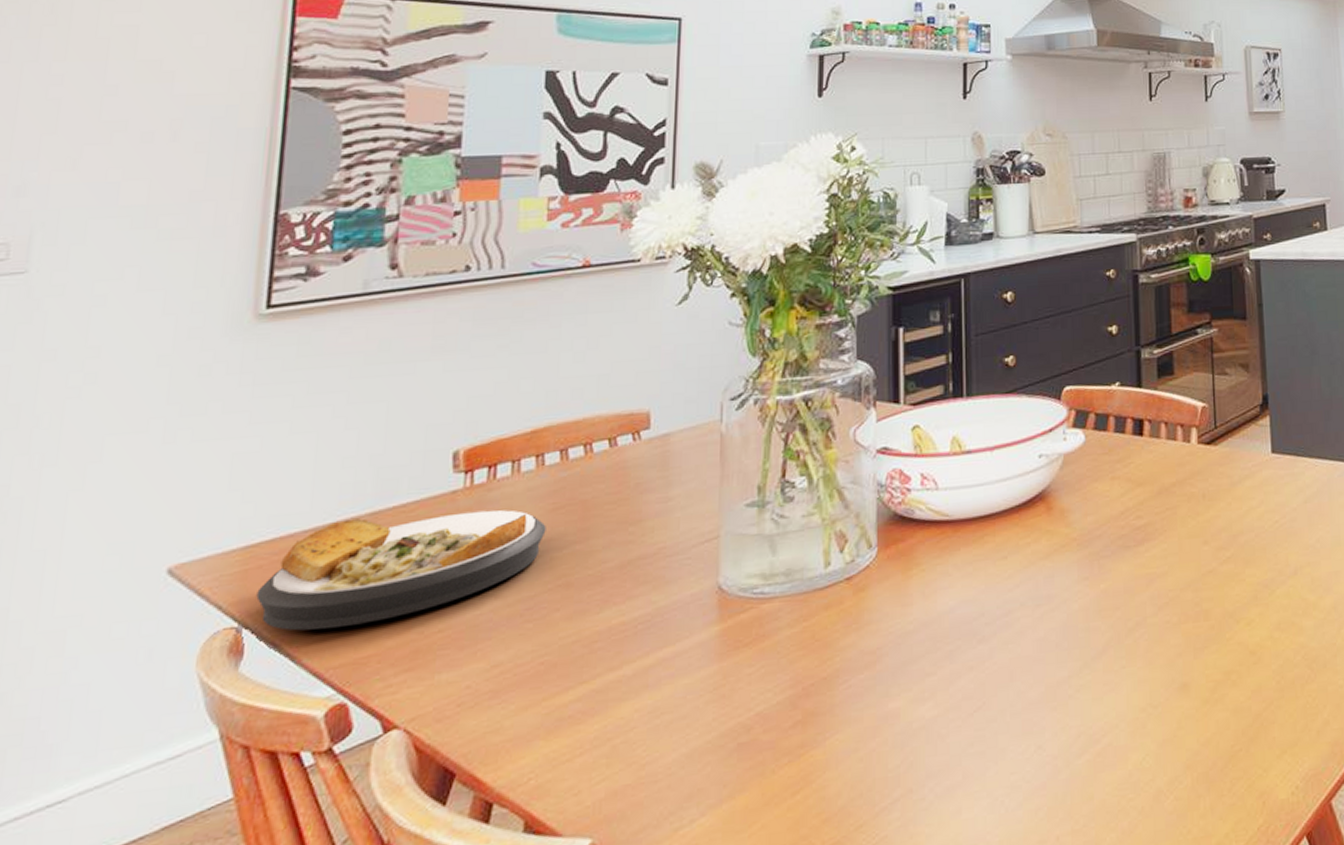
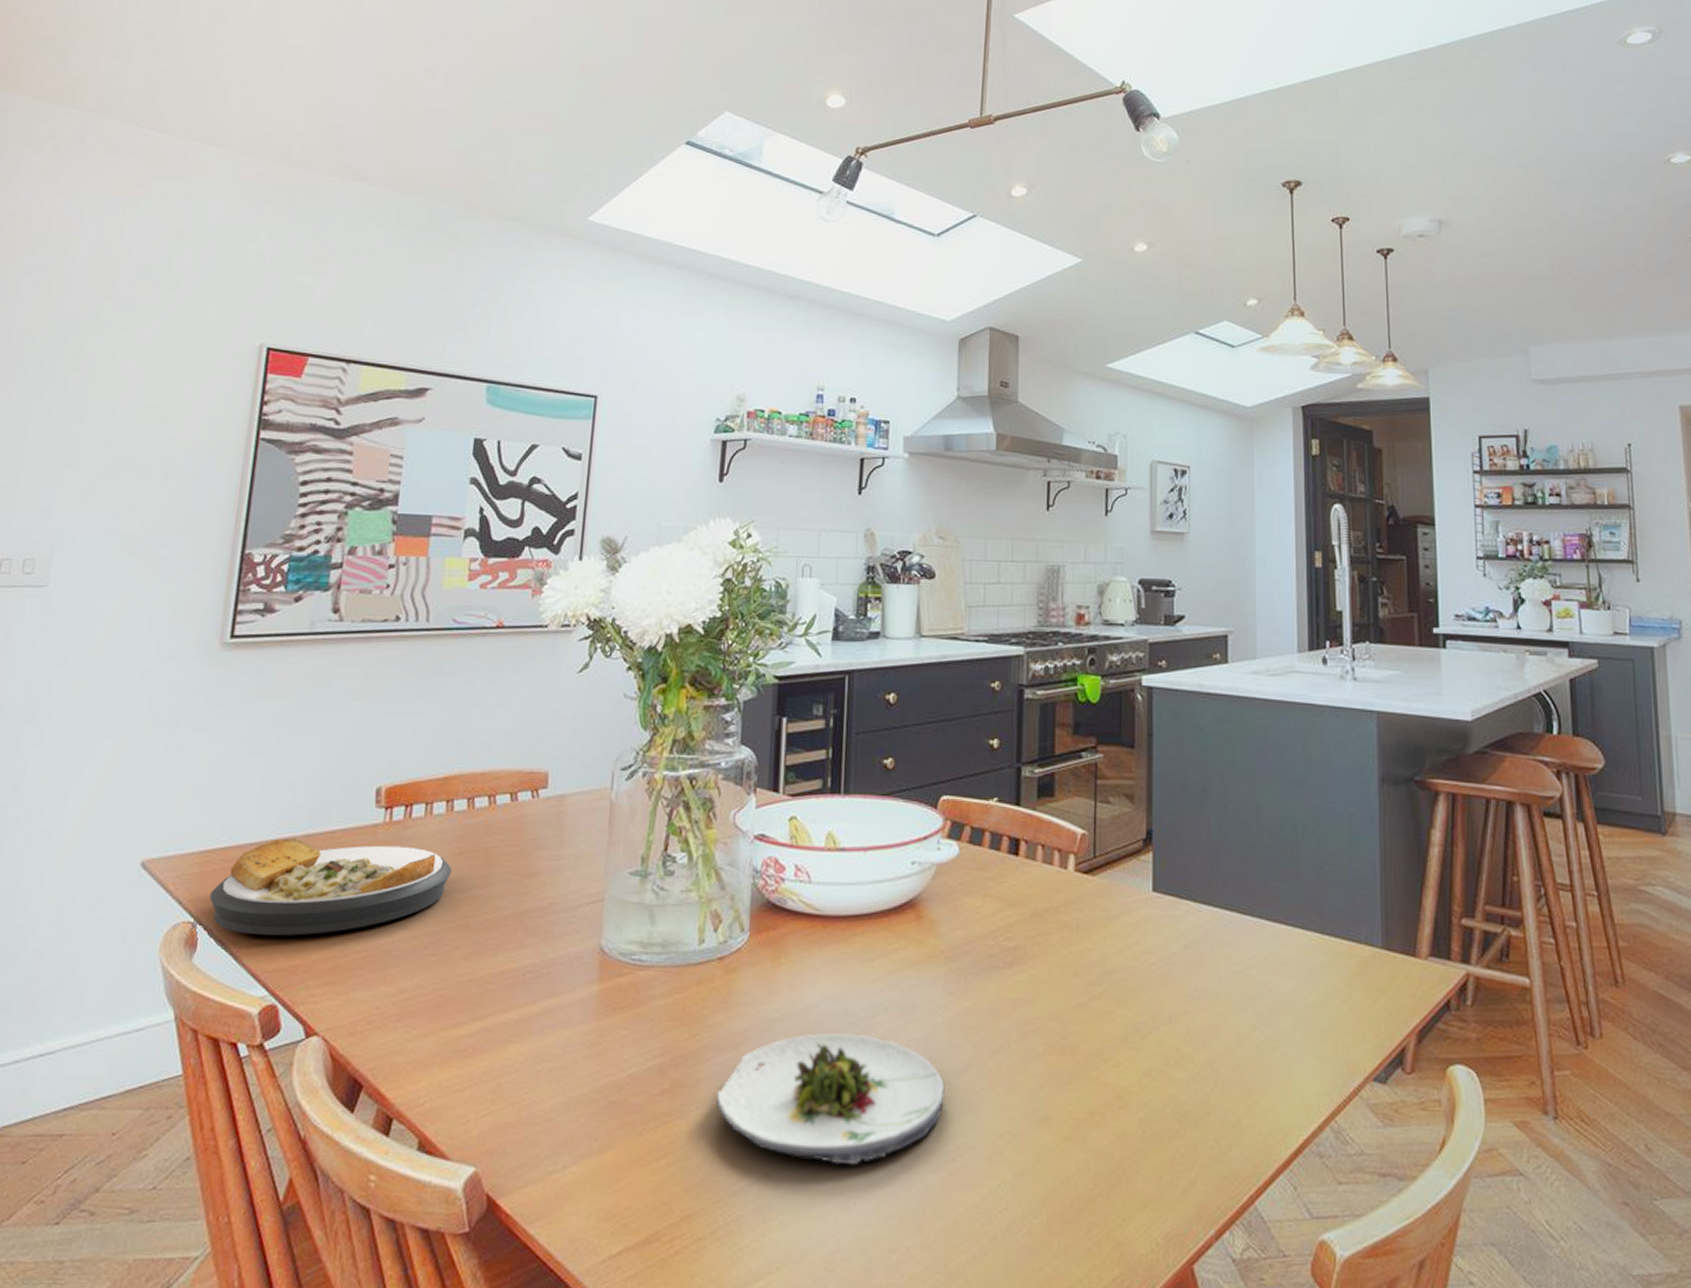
salad plate: none [853,633,1086,768] -> present [716,1032,945,1165]

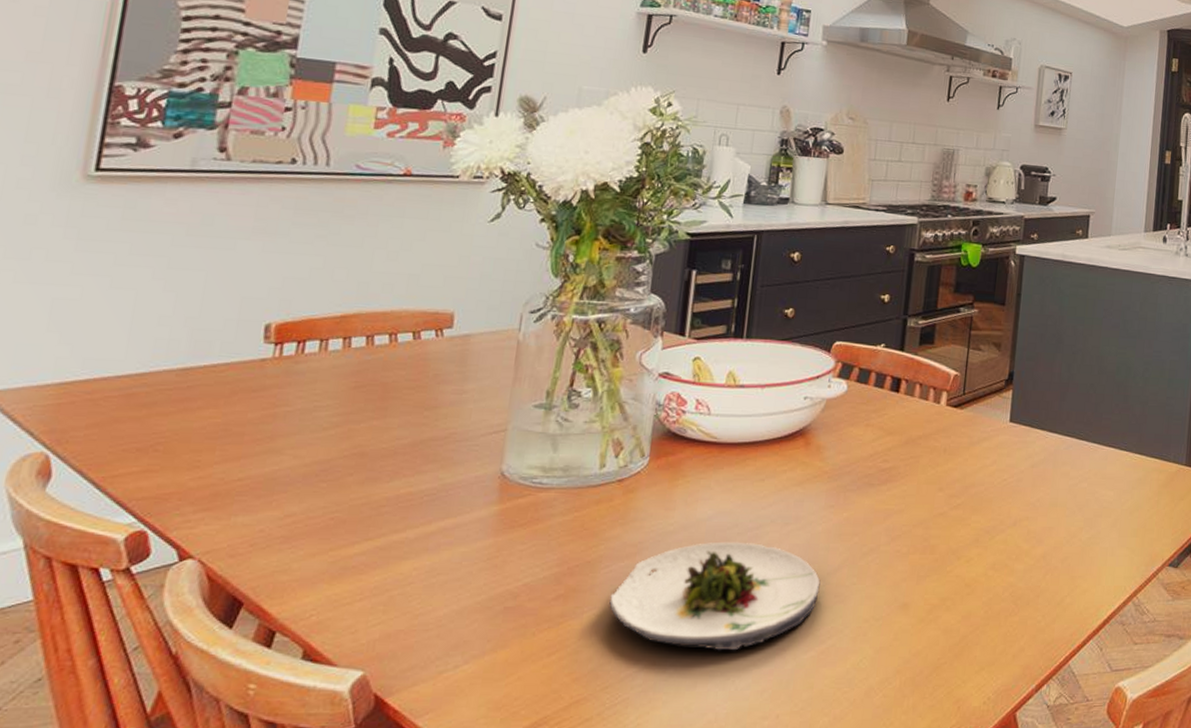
plate: present [209,838,452,936] -> none [67,371,347,466]

